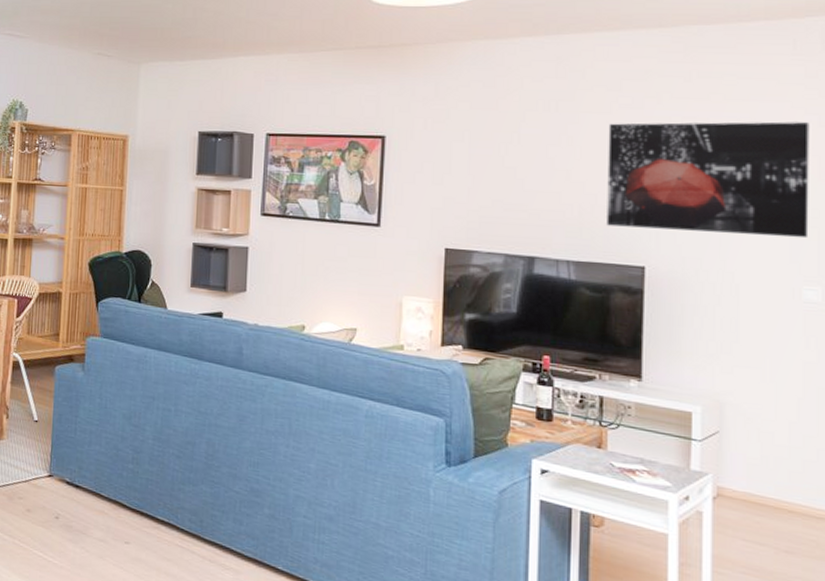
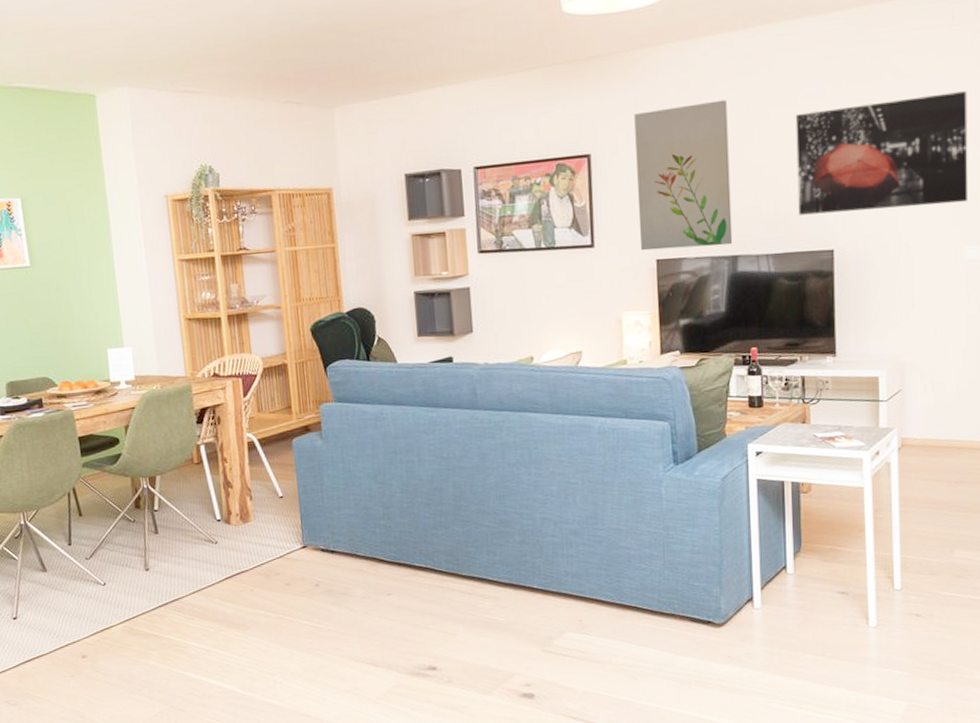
wall art: none [429,100,534,245] -> present [634,100,733,251]

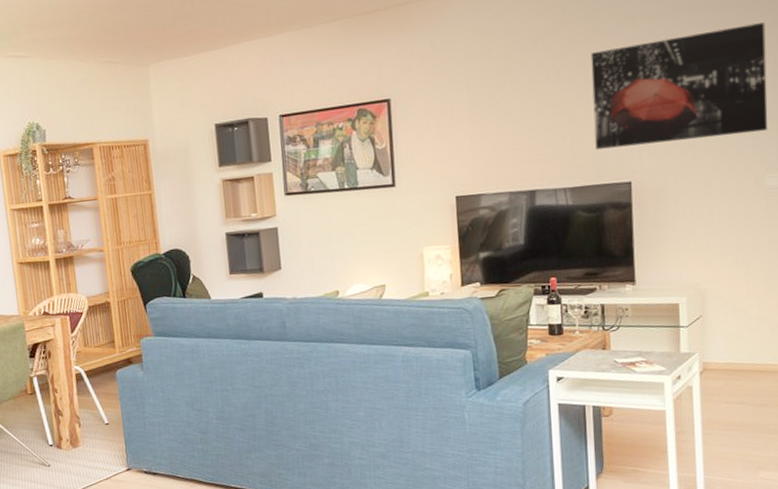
wall art: present [634,100,733,251] -> none [432,41,531,189]

